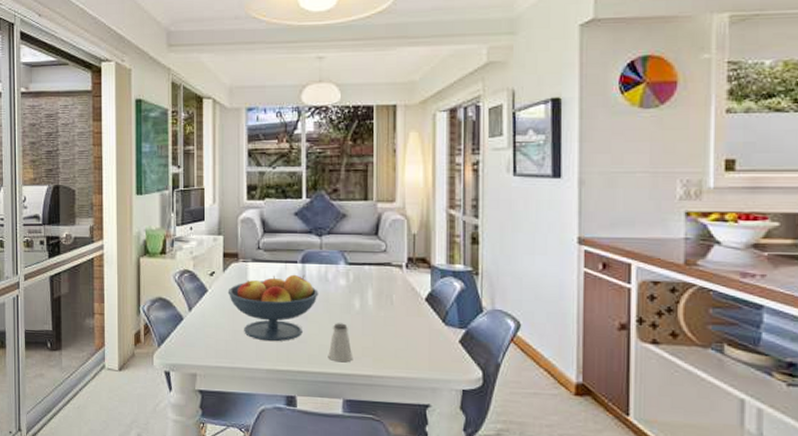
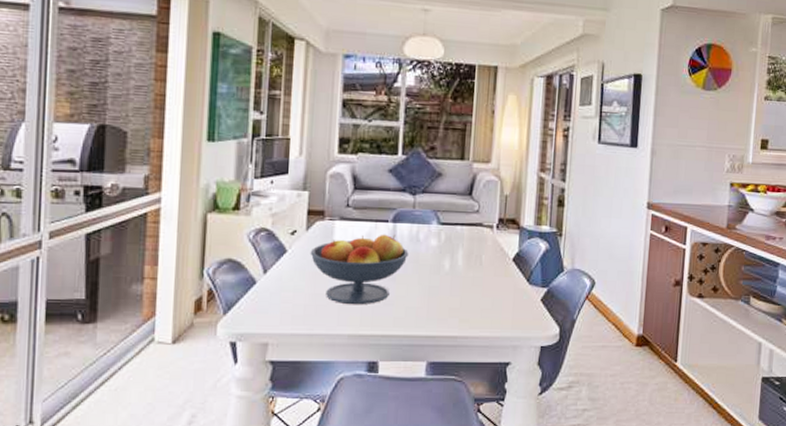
saltshaker: present [328,323,353,363] -> none [414,284,440,324]

